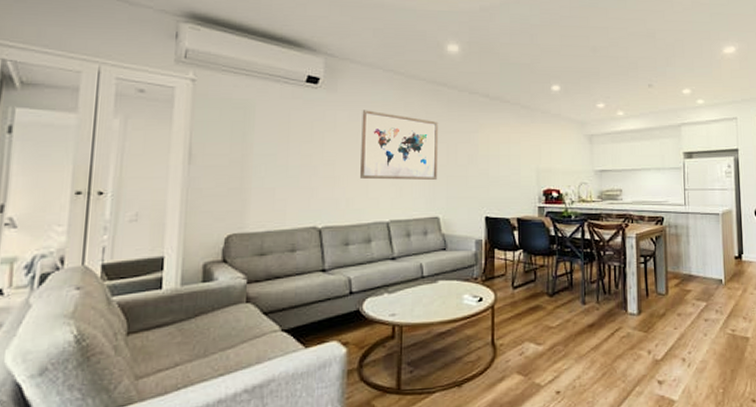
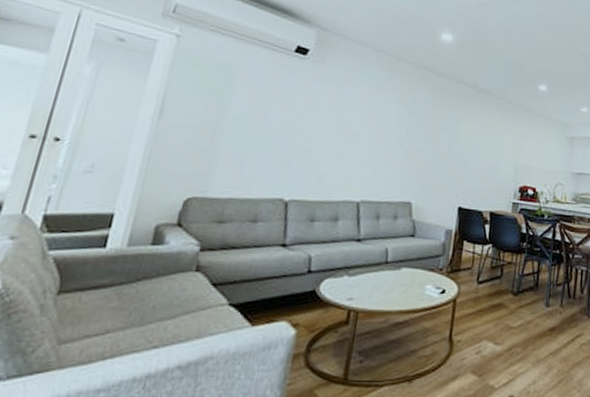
wall art: present [360,110,439,181] -> none [336,86,424,165]

